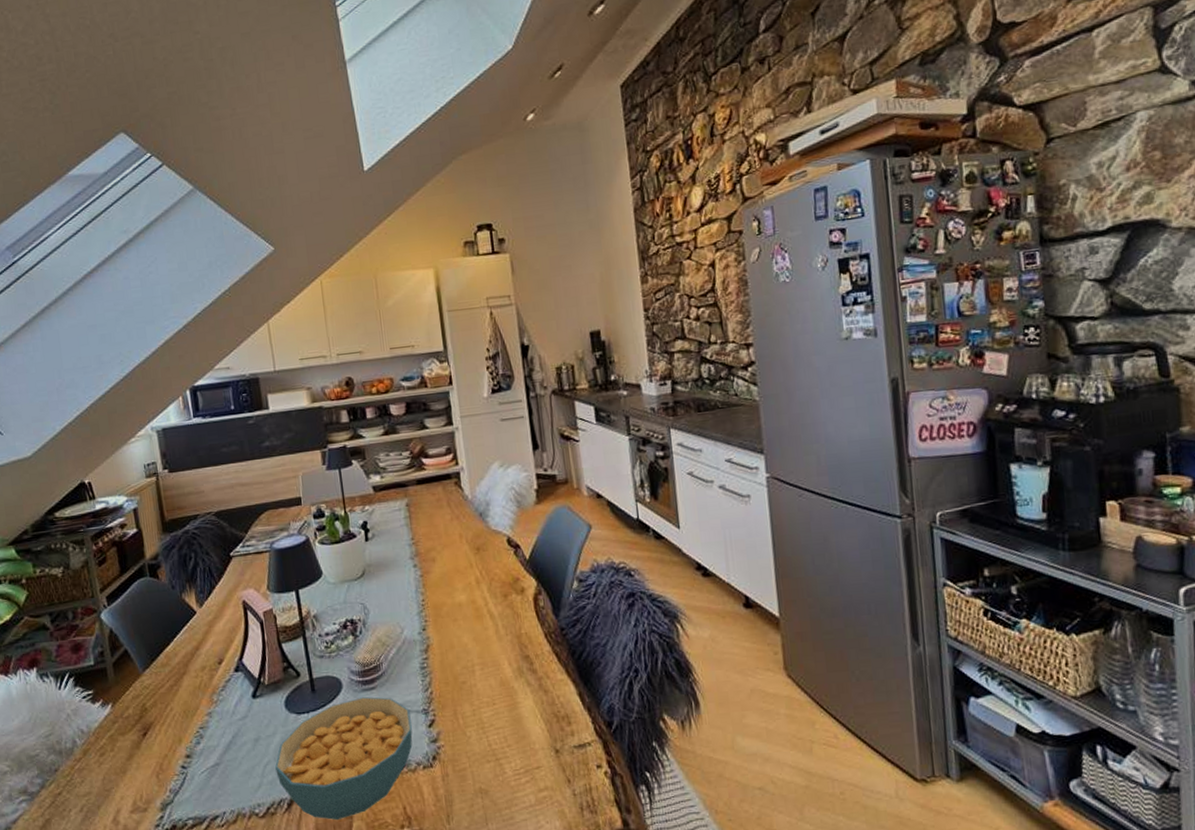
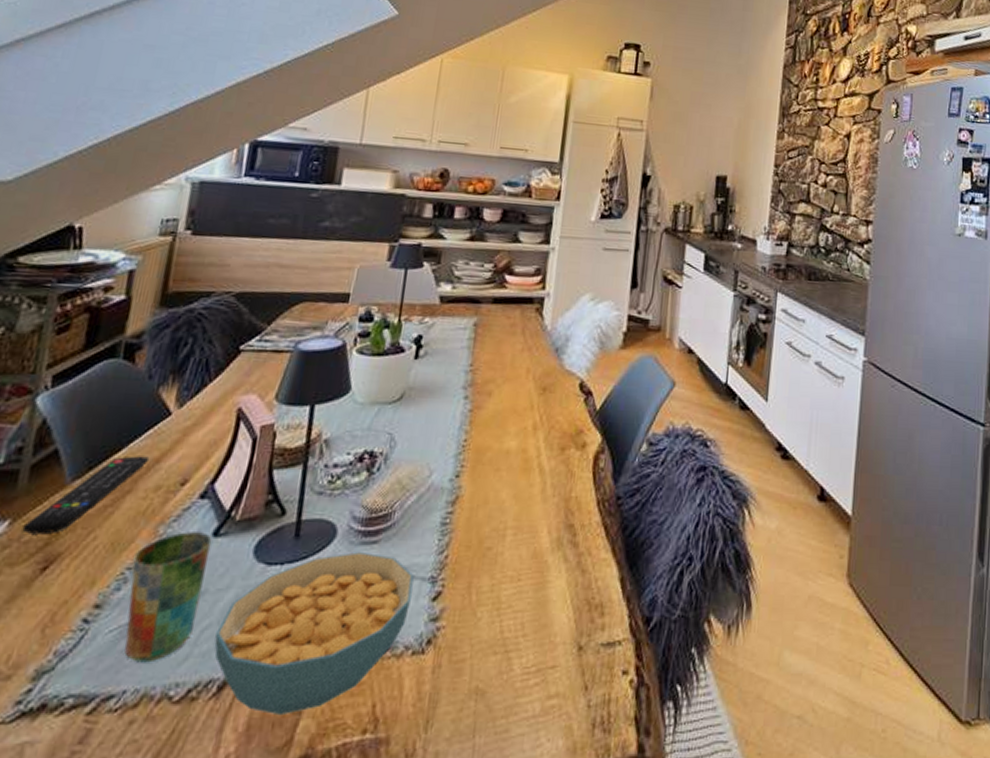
remote control: none [121,646,191,712] -> present [22,456,150,535]
cup: none [202,696,259,792] -> present [124,532,212,663]

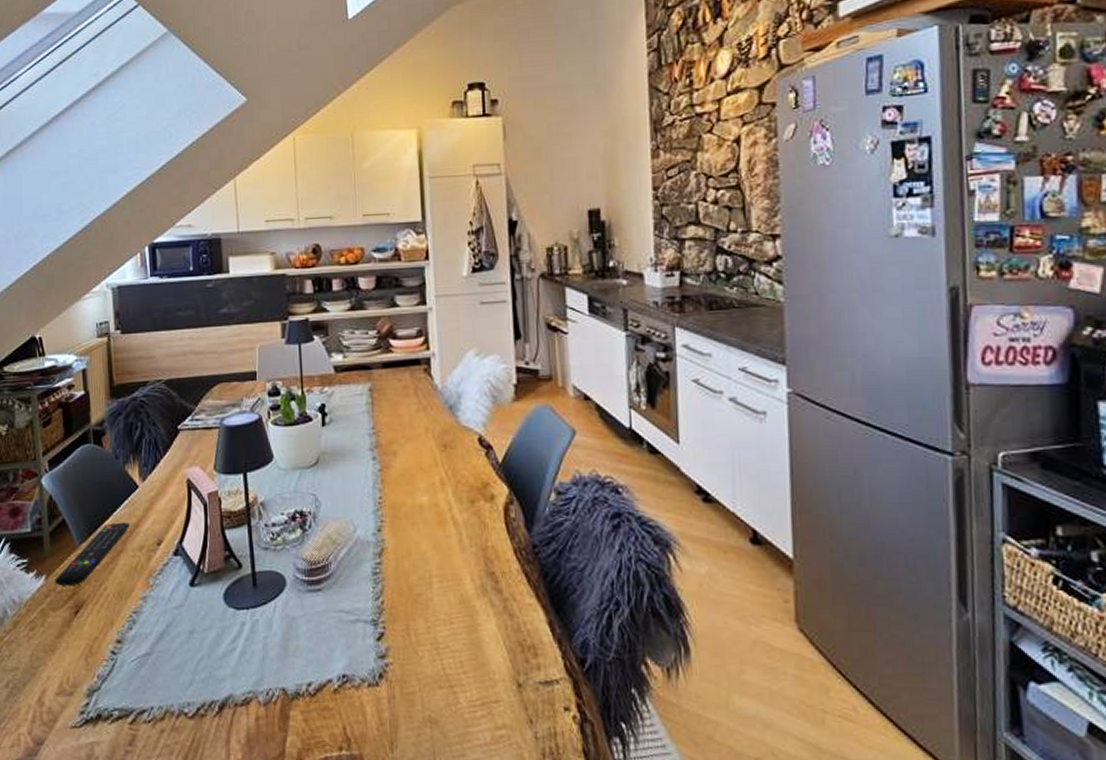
cup: present [124,532,212,663] -> none [136,583,192,686]
cereal bowl: present [214,552,414,716] -> none [209,599,359,732]

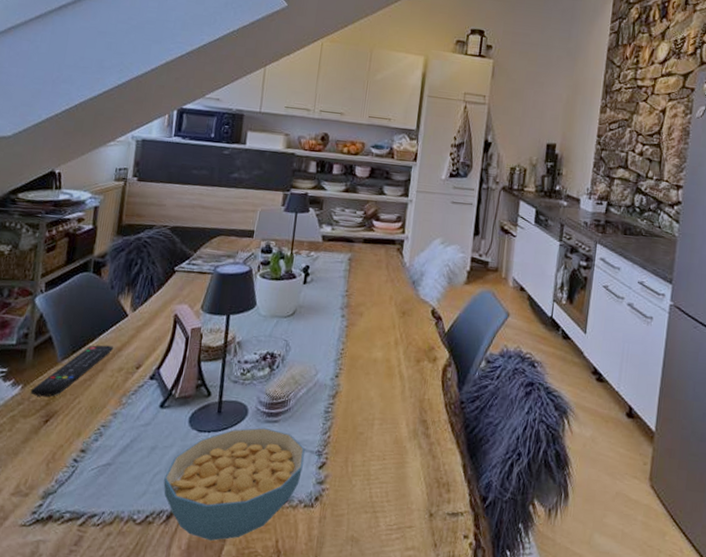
cereal bowl: none [209,599,359,732] -> present [163,427,305,541]

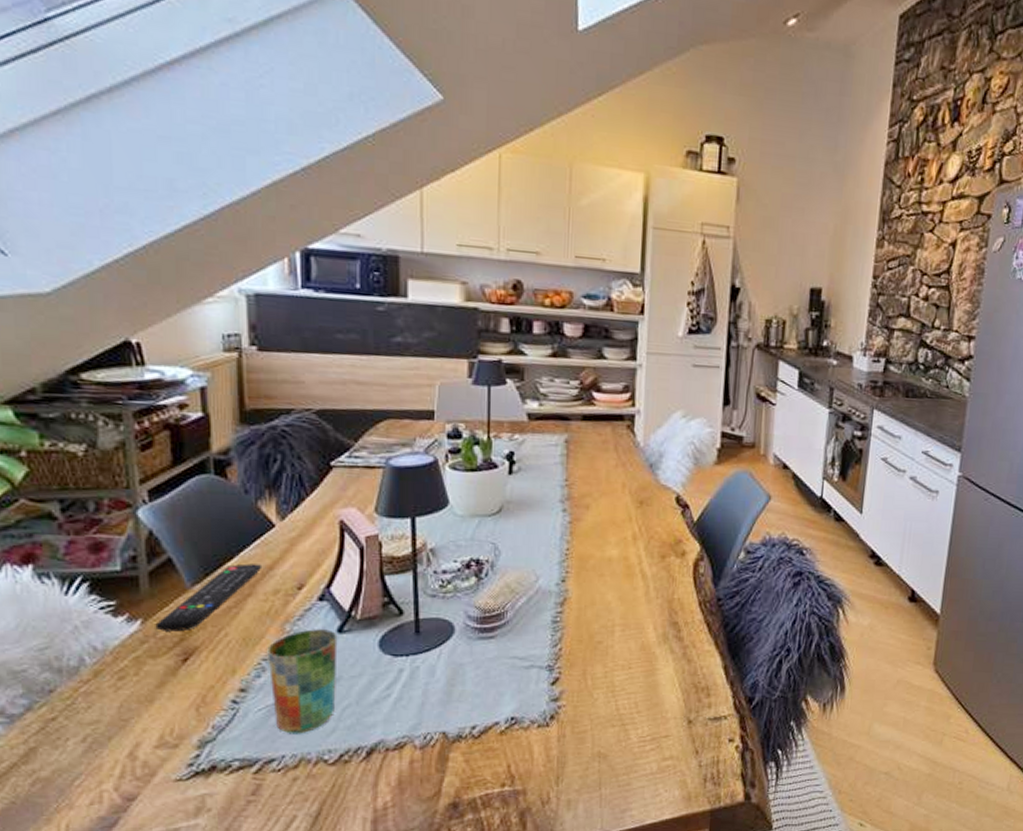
cup: none [102,403,159,494] -> present [267,629,338,734]
cereal bowl: present [163,427,305,541] -> none [357,646,532,774]

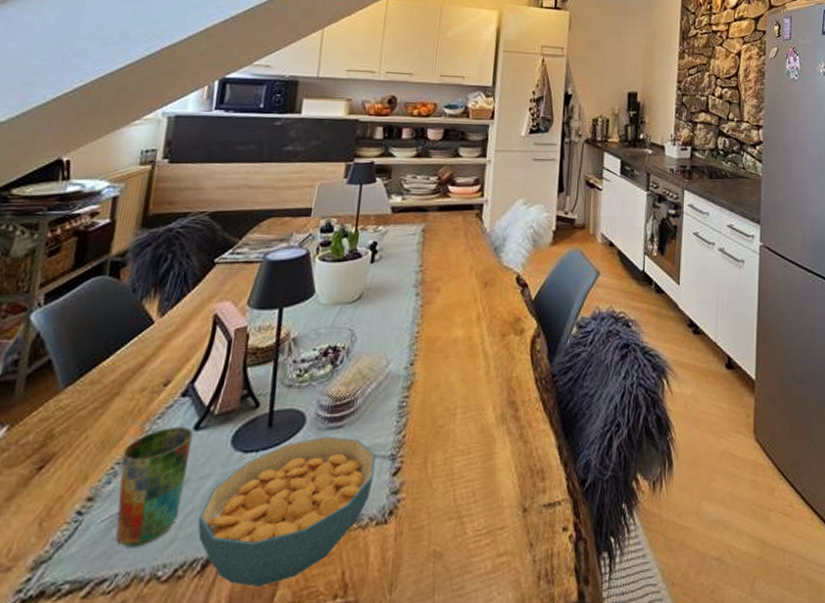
remote control: present [155,563,263,632] -> none [19,362,135,437]
cereal bowl: none [357,646,532,774] -> present [198,436,376,588]

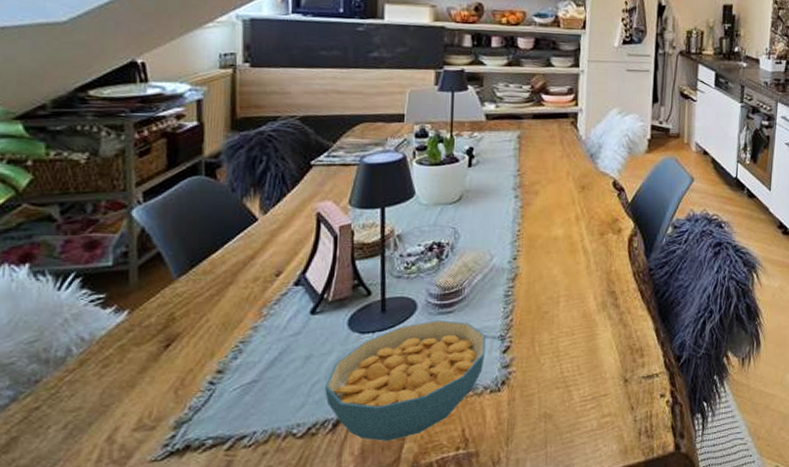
cup: present [115,427,194,548] -> none [244,312,310,411]

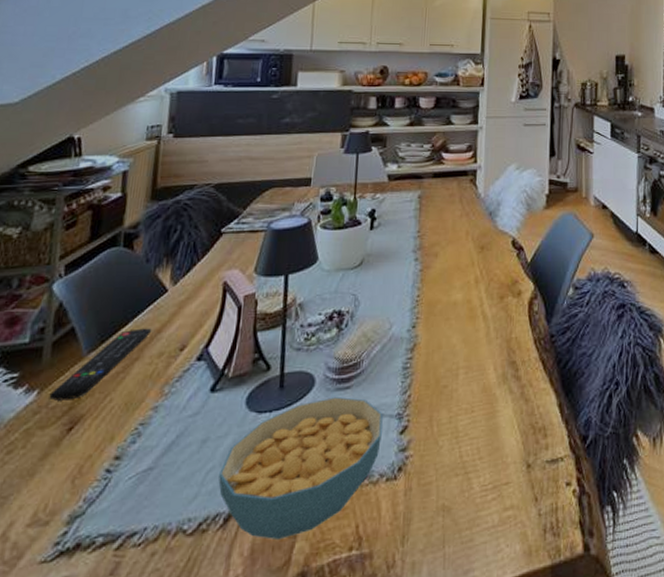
remote control: none [141,255,245,320] -> present [49,328,152,401]

